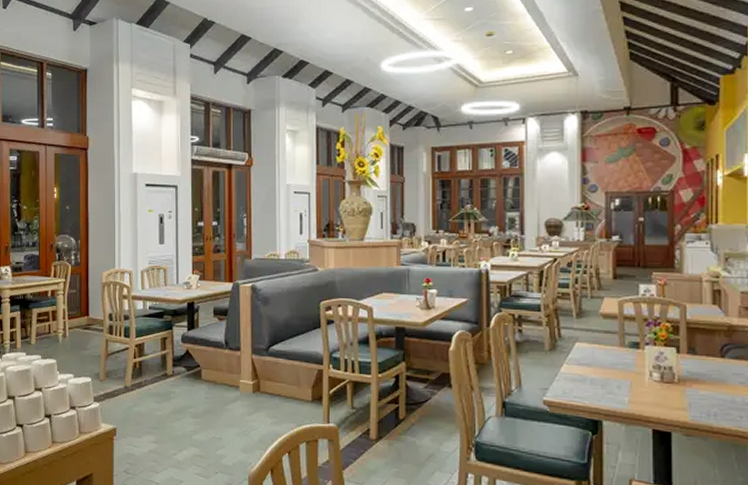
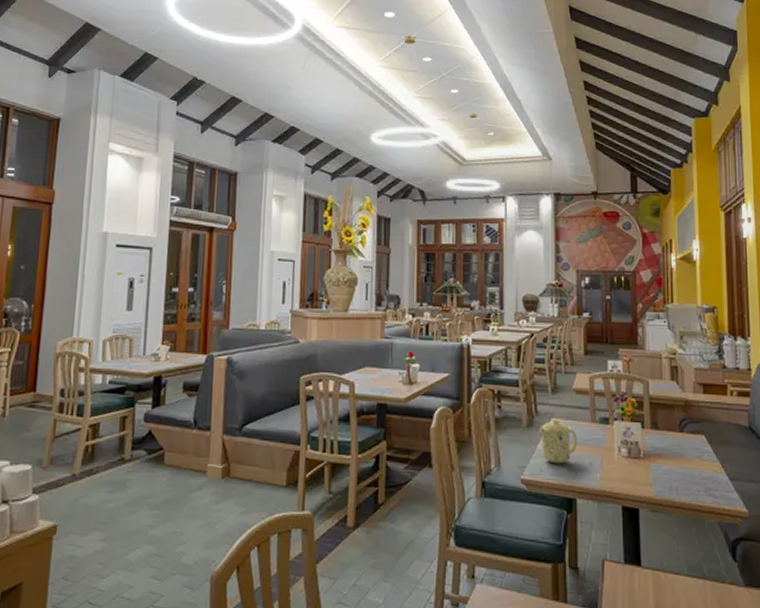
mug: none [563,343,604,387] -> present [539,418,577,464]

